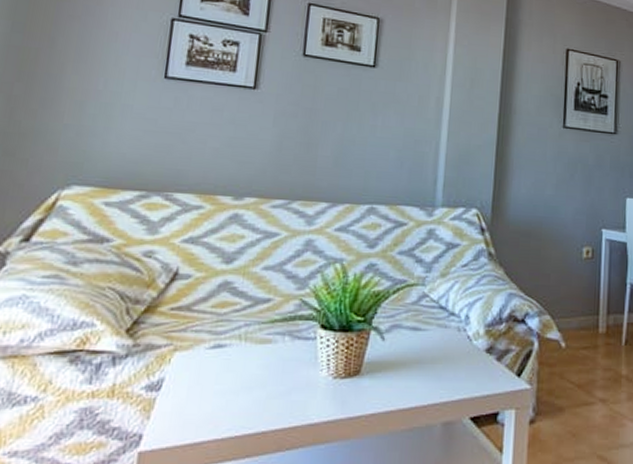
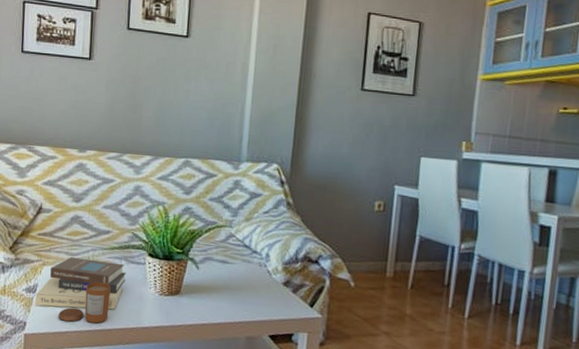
books: none [157,337,290,410] -> present [35,257,126,310]
candle: none [191,367,269,427] -> present [58,281,111,324]

